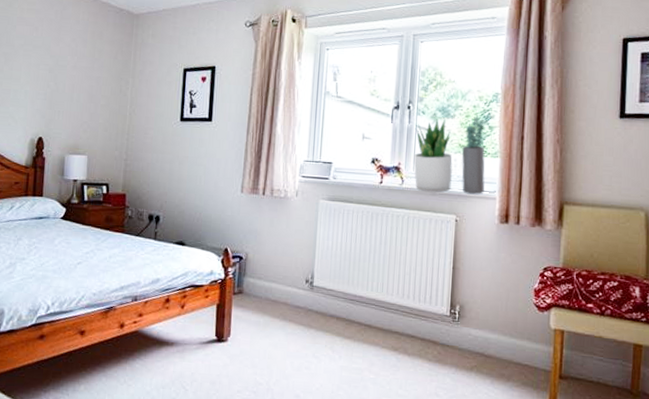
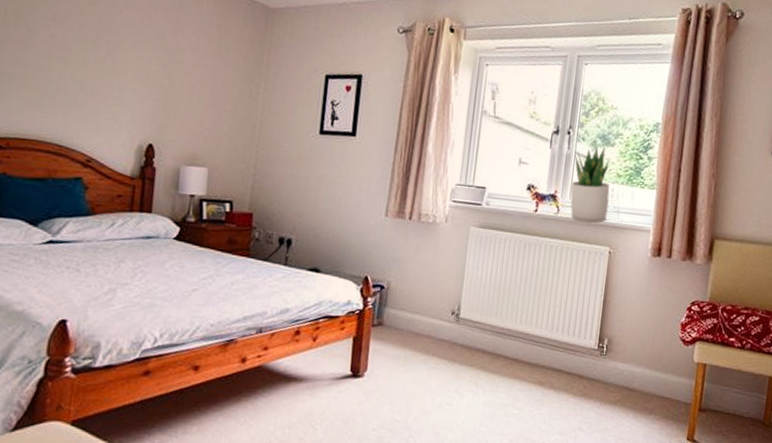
vase: present [461,113,485,195] -> none [617,142,644,227]

